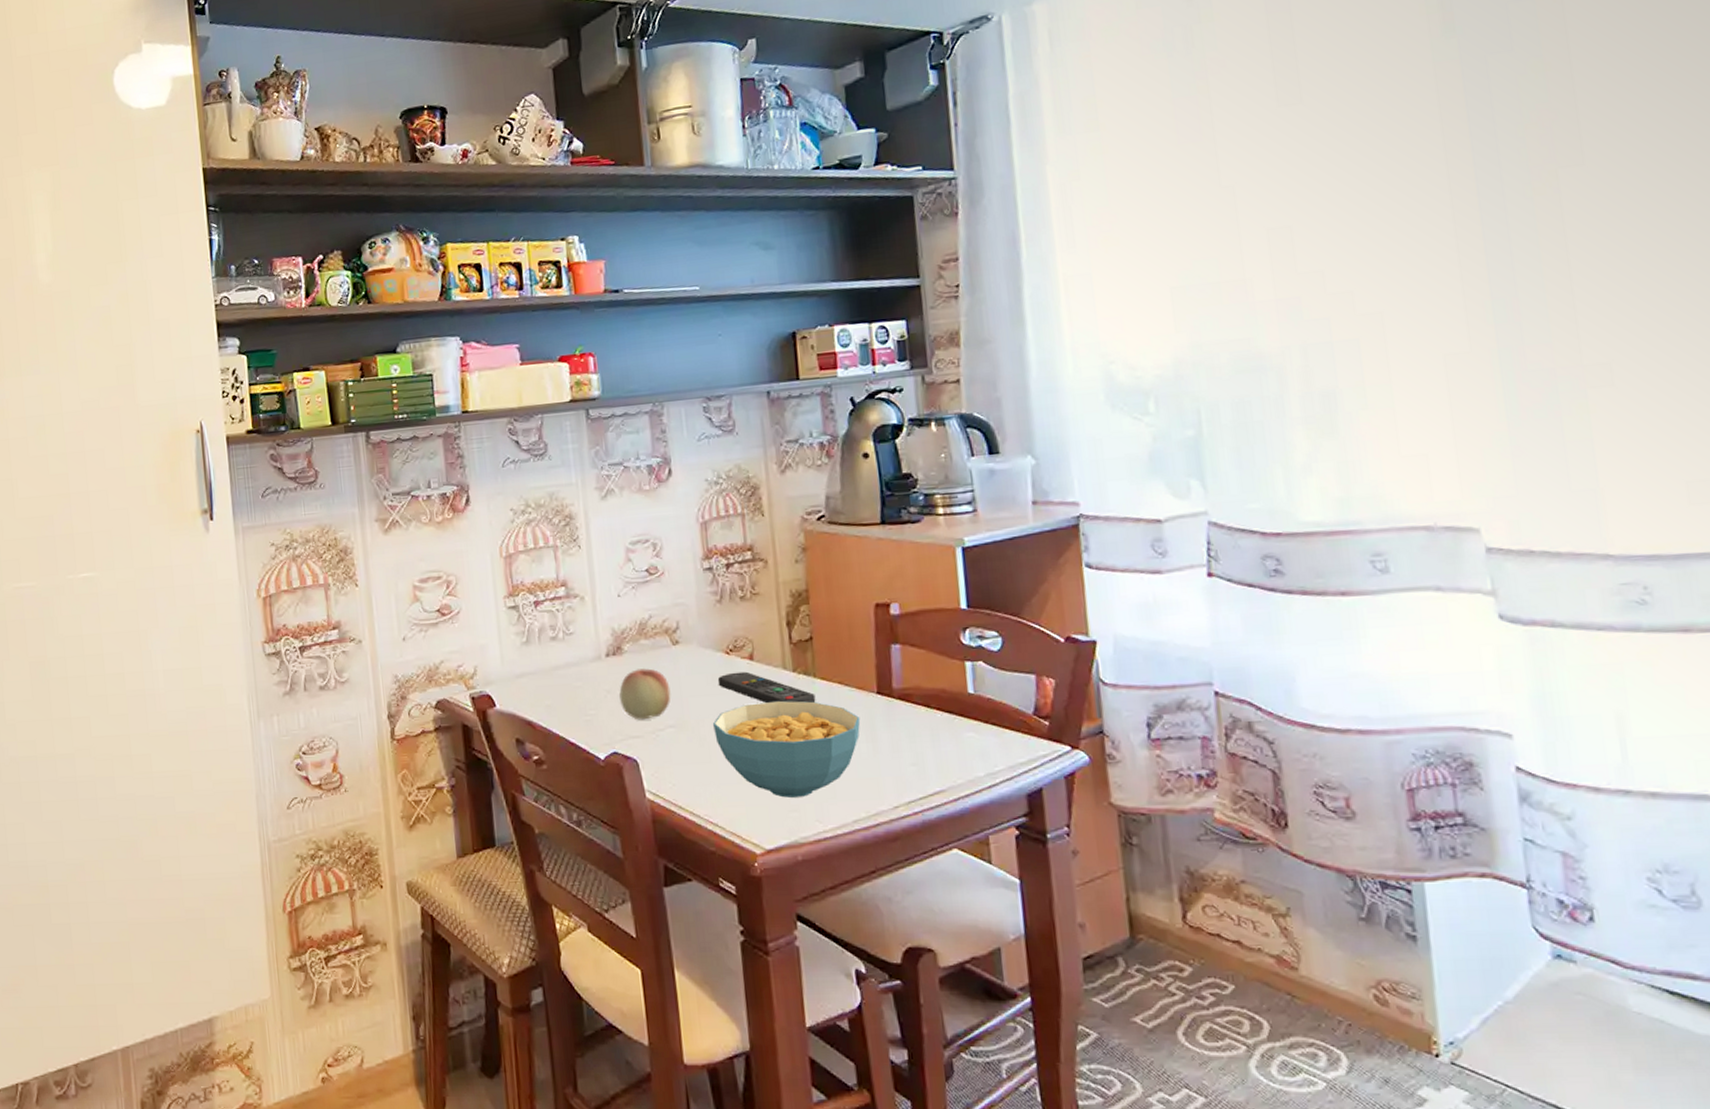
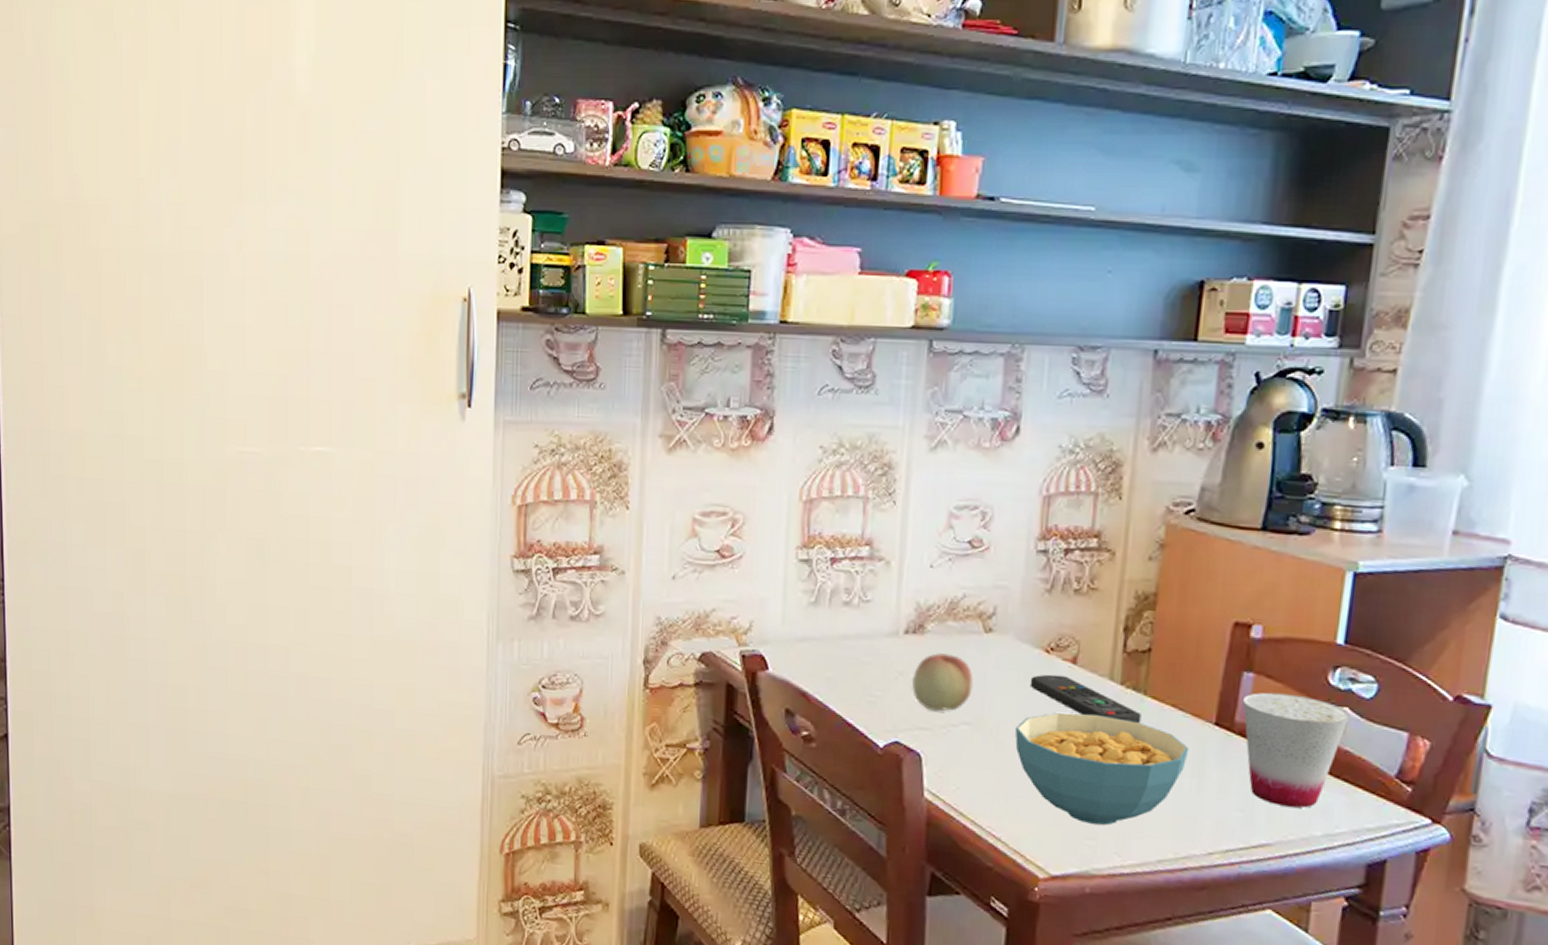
cup: none [896,657,985,755] -> present [1243,692,1350,808]

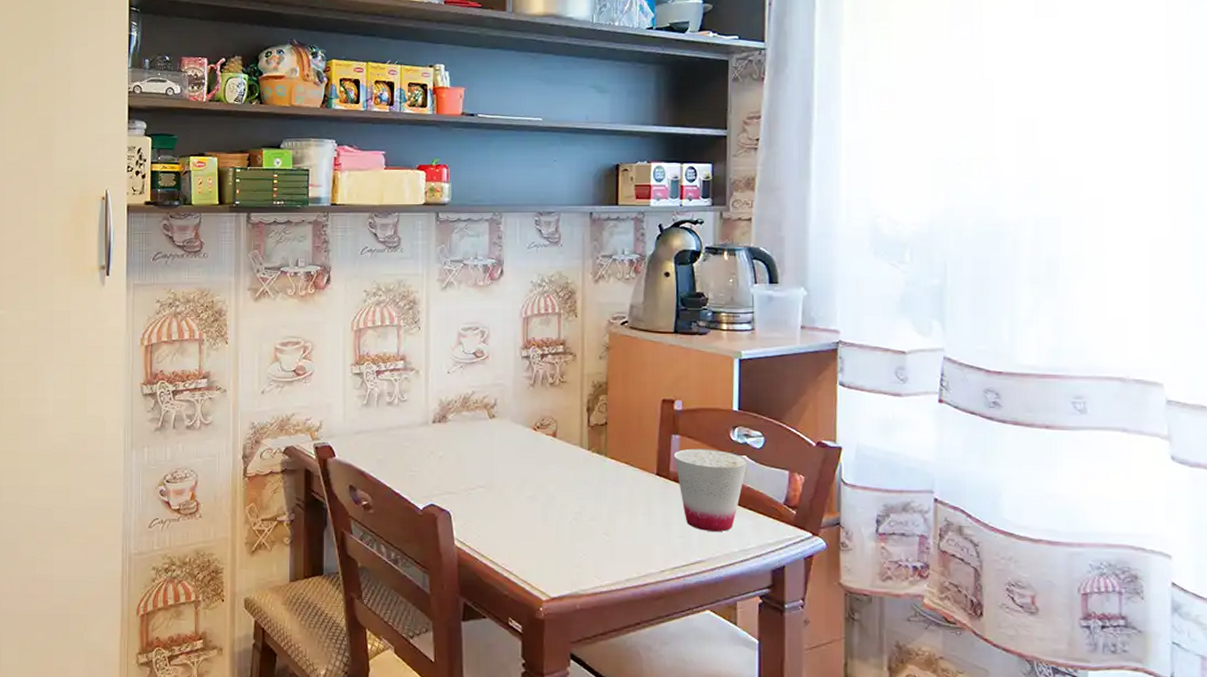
fruit: present [912,653,973,712] -> none [441,436,484,479]
cereal bowl: present [1014,712,1189,826] -> none [516,473,640,557]
remote control: present [1029,674,1142,724] -> none [524,446,605,478]

